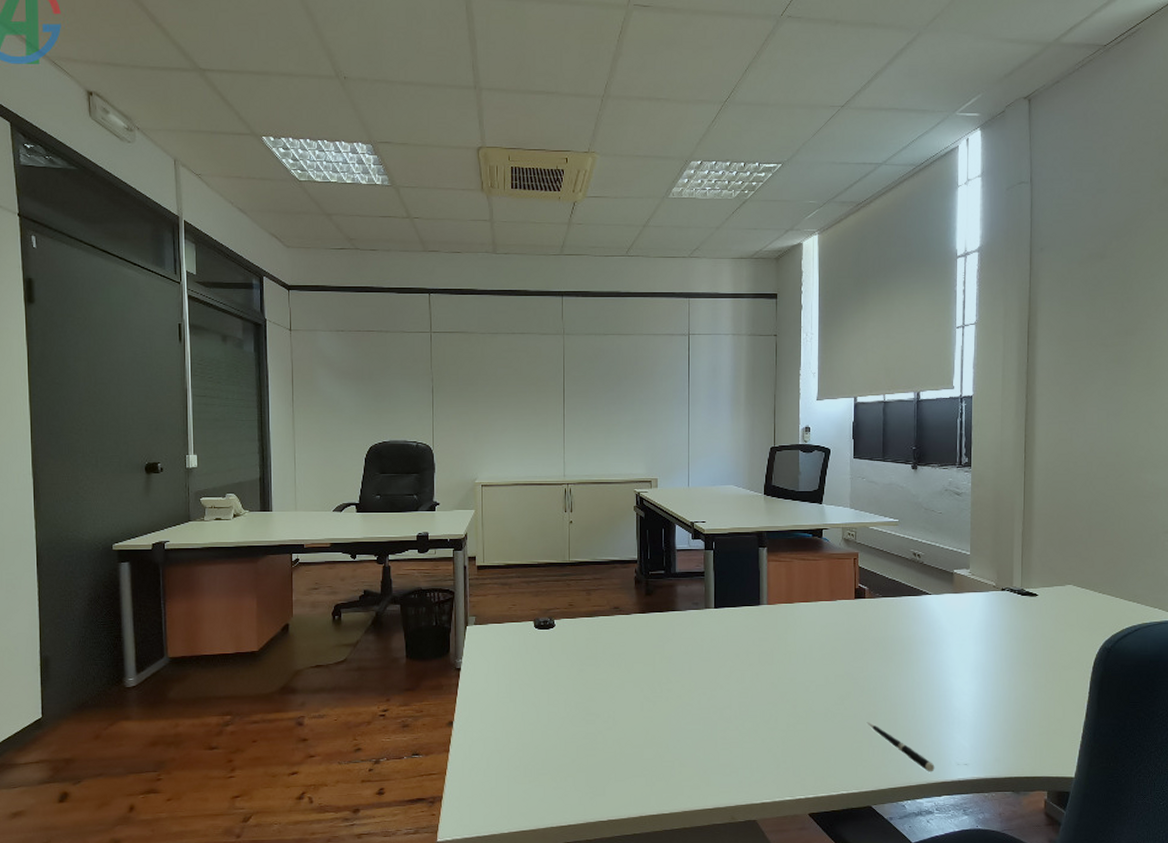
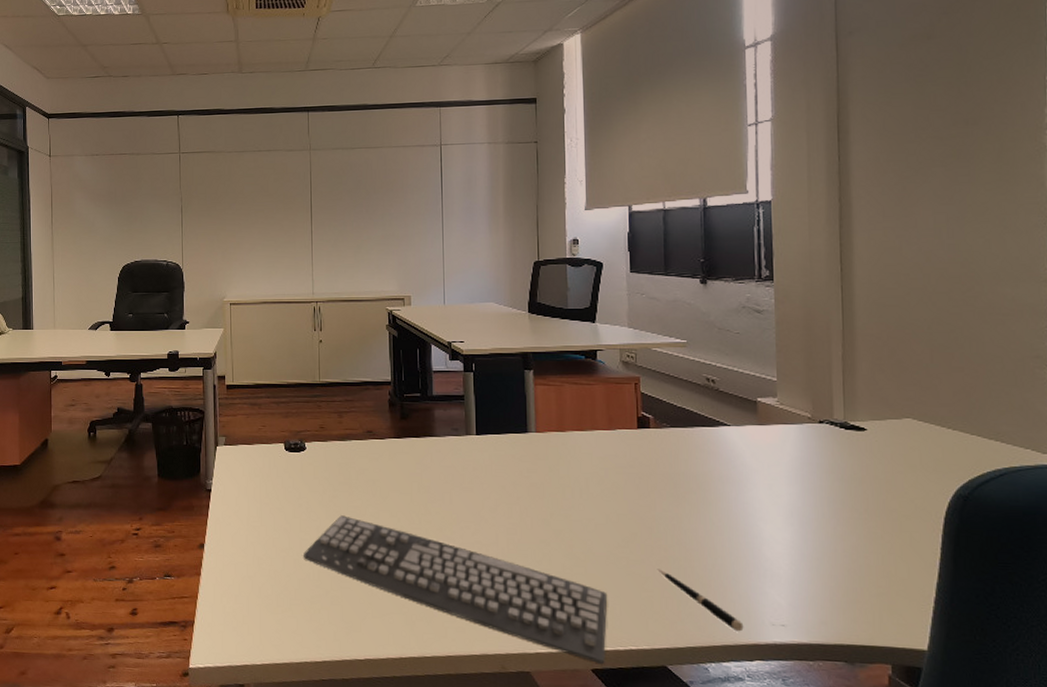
keyboard: none [551,688,825,808] -> present [304,515,608,664]

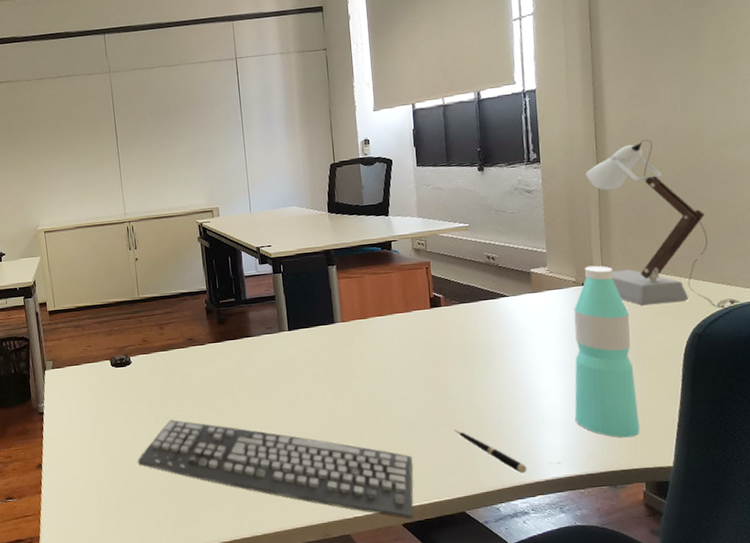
water bottle: none [804,402,886,608] -> present [574,265,640,438]
desk lamp: none [827,267,1019,470] -> present [586,140,741,309]

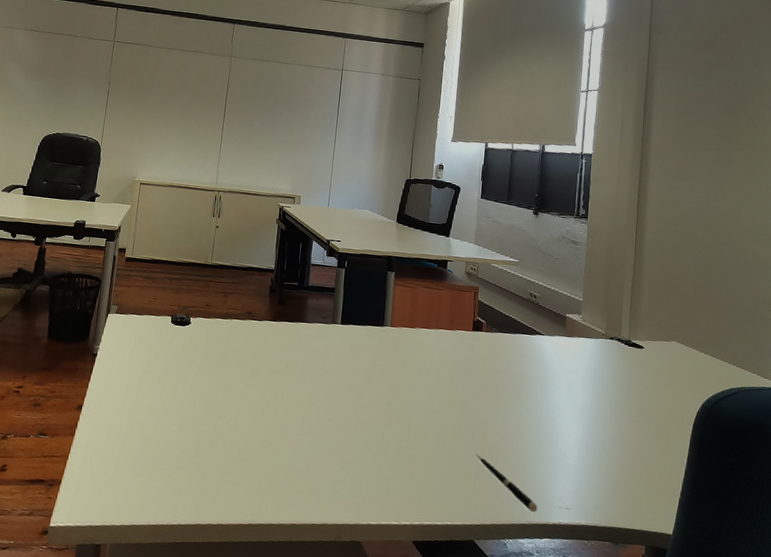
keyboard: present [138,420,414,518] -> none [174,387,433,536]
water bottle: present [574,265,640,438] -> none [588,322,649,497]
desk lamp: present [586,140,741,309] -> none [625,219,748,389]

